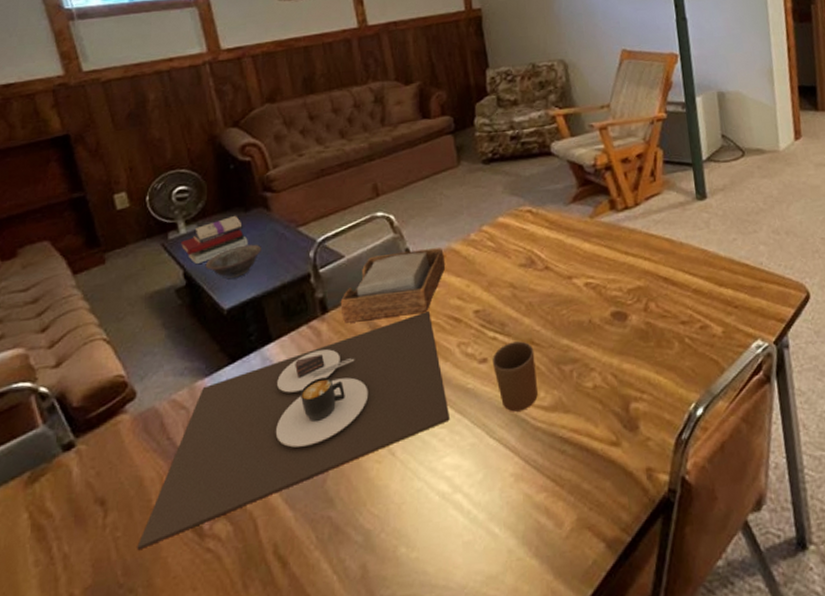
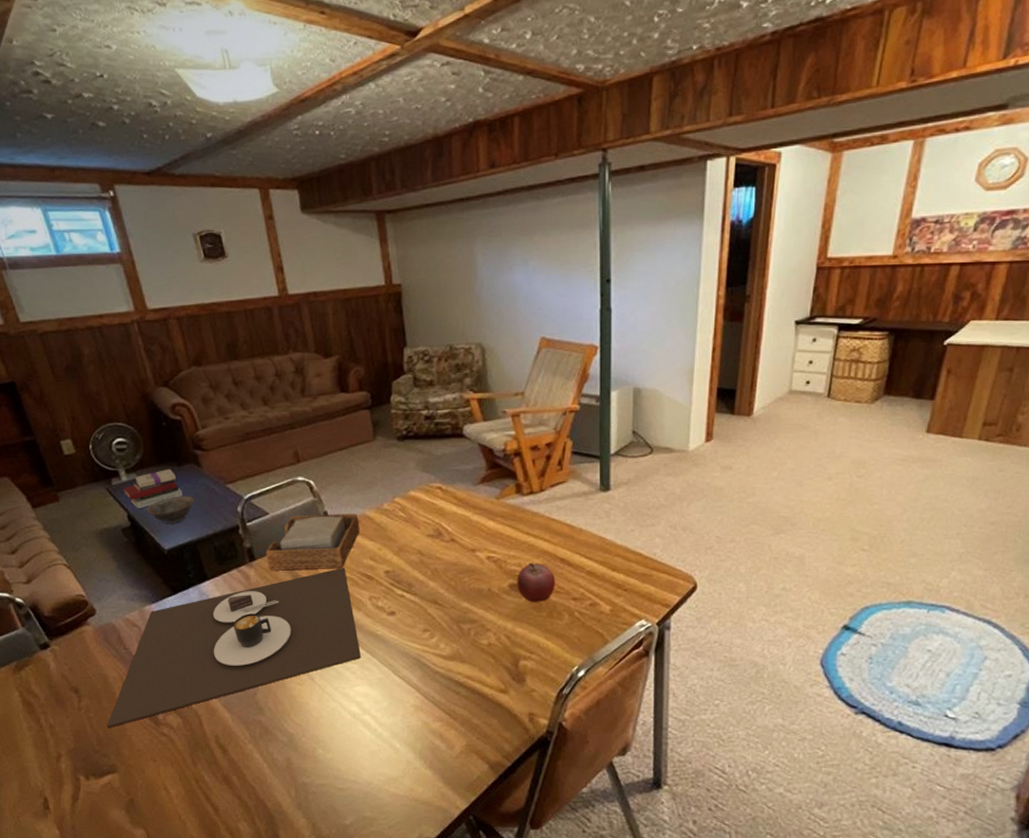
mug: present [492,341,538,412] -> none [399,600,438,657]
fruit: none [619,285,662,331] -> present [517,562,556,602]

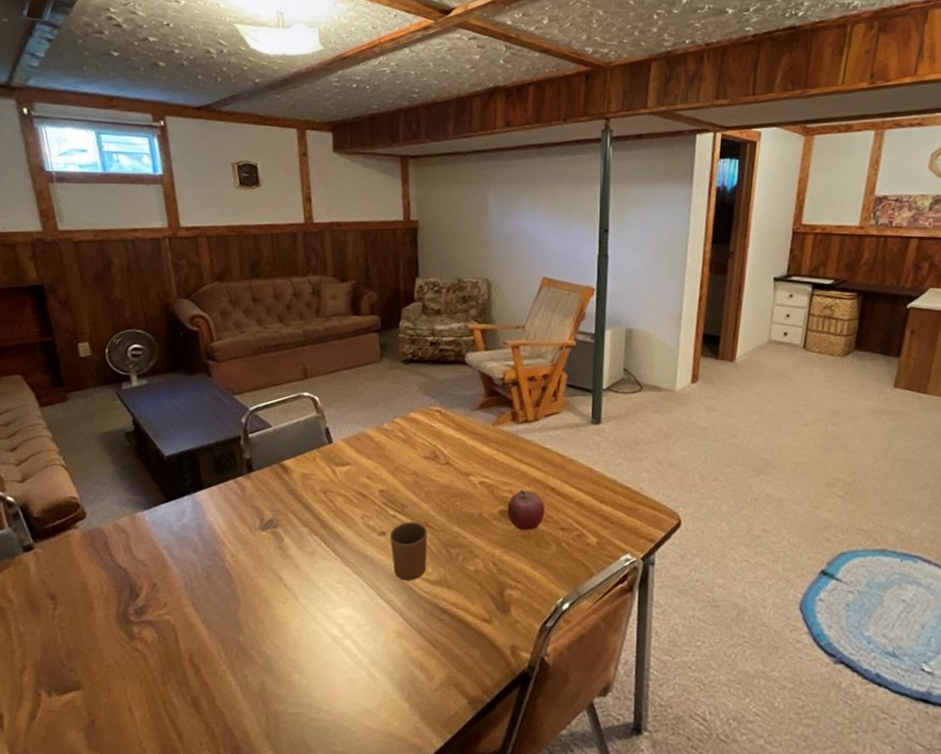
place setting: present [107,568,361,729] -> none [79,484,348,641]
books: present [122,468,183,509] -> none [131,376,190,414]
decorative bowl: present [146,495,195,524] -> none [151,403,201,431]
napkin holder: present [266,514,360,571] -> none [264,429,360,486]
mug: none [399,600,438,657] -> present [389,522,428,581]

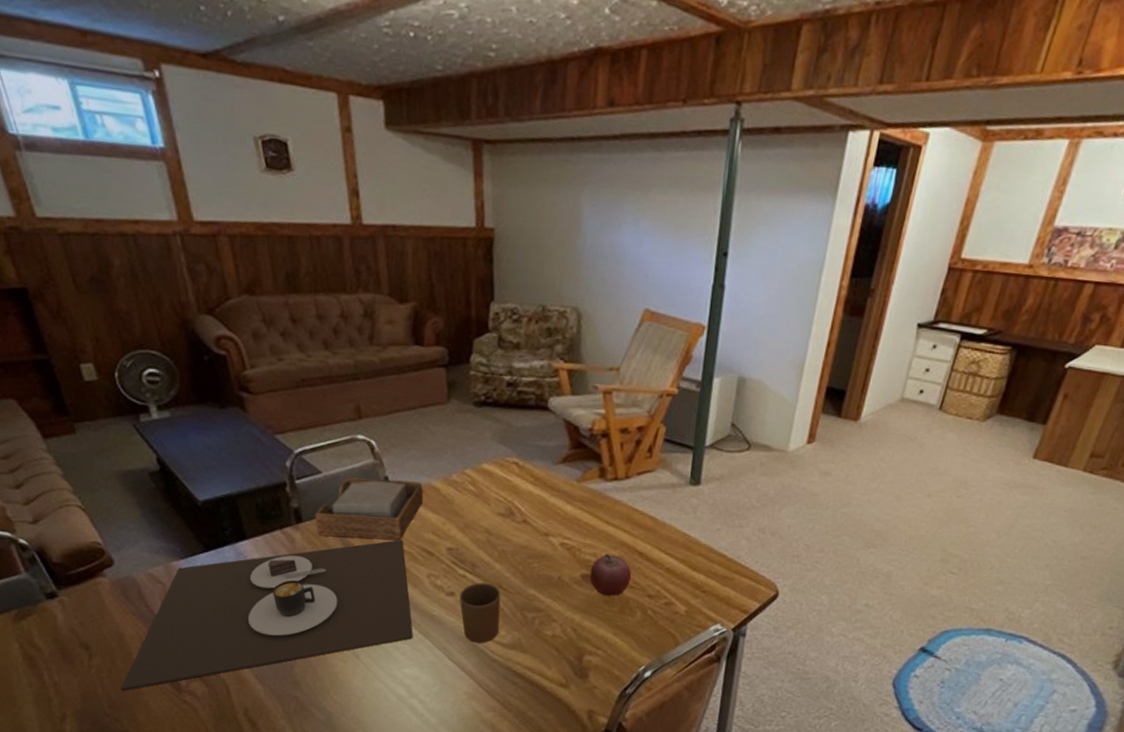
place setting: none [79,484,348,641] -> present [121,539,413,691]
napkin holder: none [264,429,360,486] -> present [315,477,424,541]

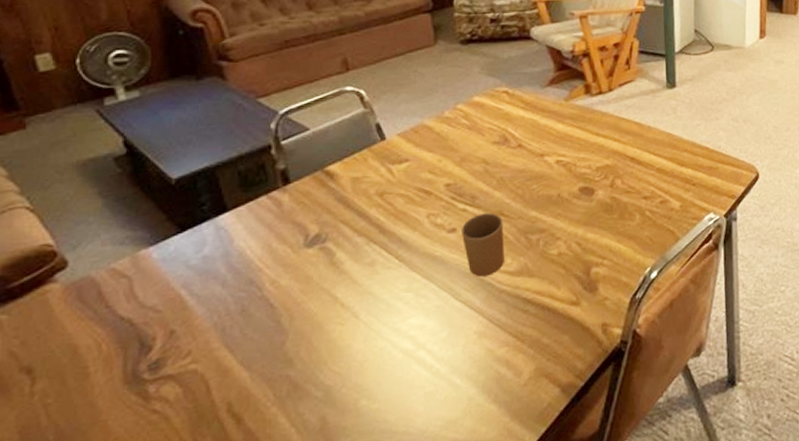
place setting: present [121,539,413,691] -> none [72,184,416,416]
napkin holder: present [315,477,424,541] -> none [304,124,418,194]
fruit: present [589,553,632,596] -> none [587,163,627,205]

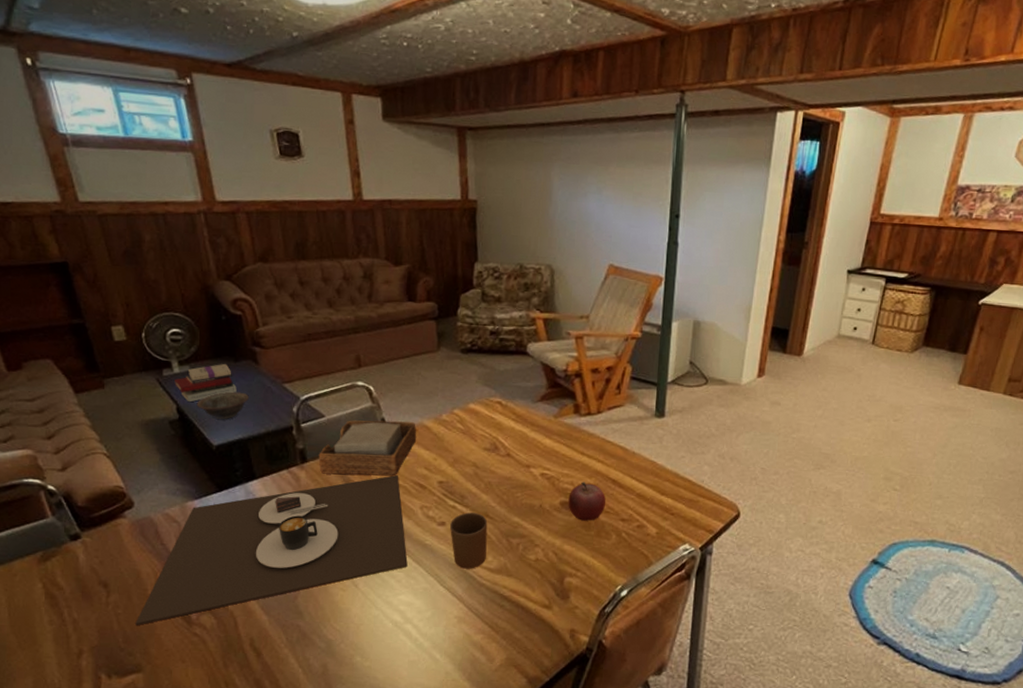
place setting: none [72,184,416,416] -> present [135,475,408,626]
books: none [118,83,200,133] -> present [173,363,237,403]
decorative bowl: none [149,113,215,149] -> present [196,391,249,420]
napkin holder: none [304,124,418,194] -> present [318,420,417,476]
fruit: none [587,163,627,205] -> present [568,482,606,521]

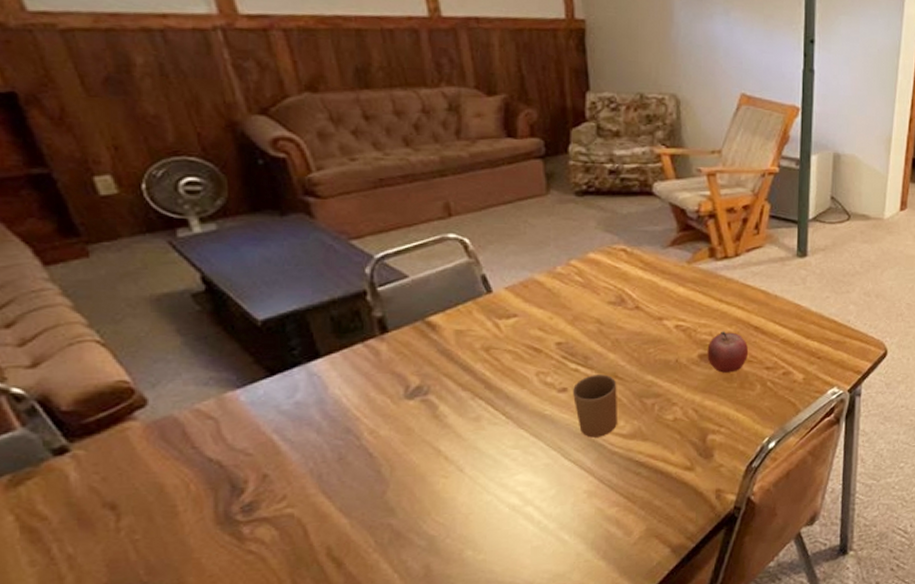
place setting: present [135,475,408,626] -> none [162,340,524,552]
books: present [173,363,237,403] -> none [193,218,286,269]
decorative bowl: present [196,391,249,420] -> none [229,253,304,289]
napkin holder: present [318,420,417,476] -> none [403,278,527,345]

